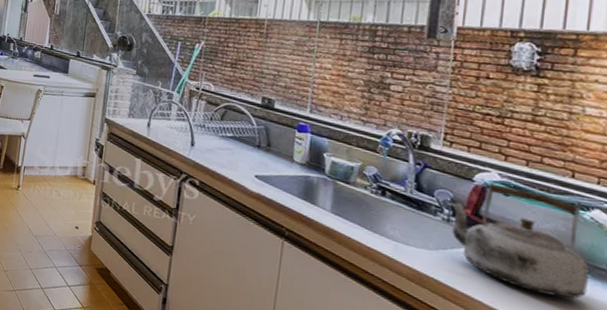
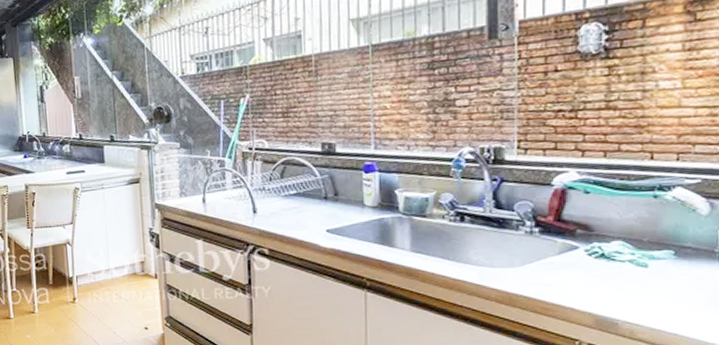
kettle: present [448,182,591,299] -> none [529,182,676,286]

